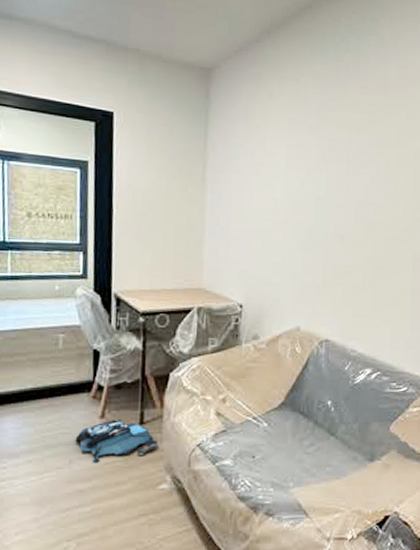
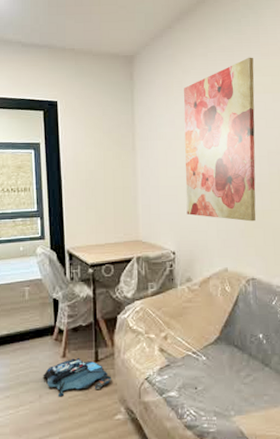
wall art: none [259,89,350,277] -> present [183,57,256,222]

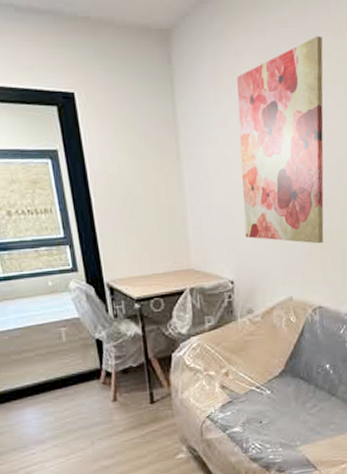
backpack: present [43,358,112,397] -> none [93,401,171,442]

